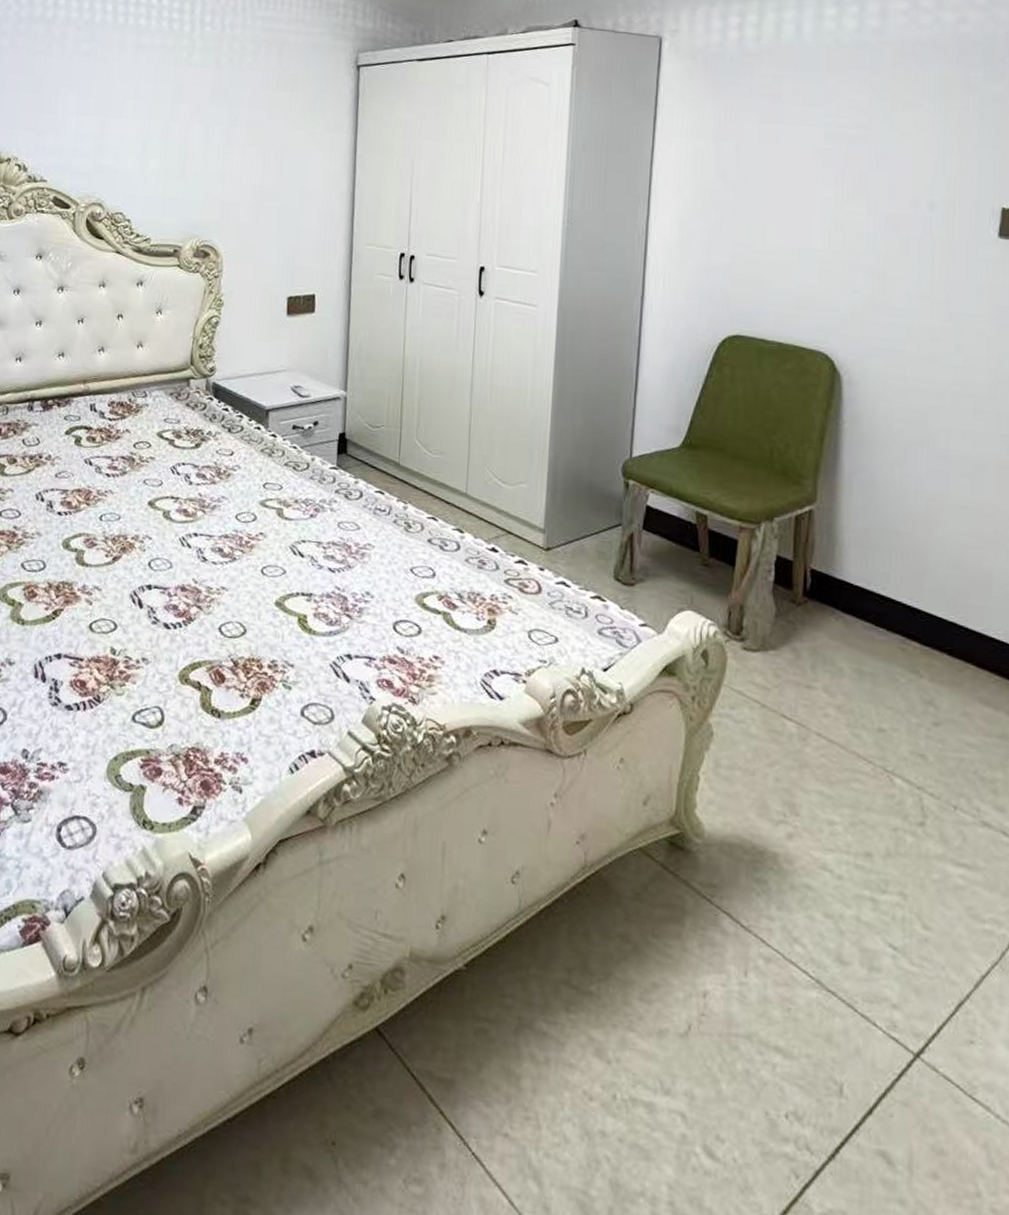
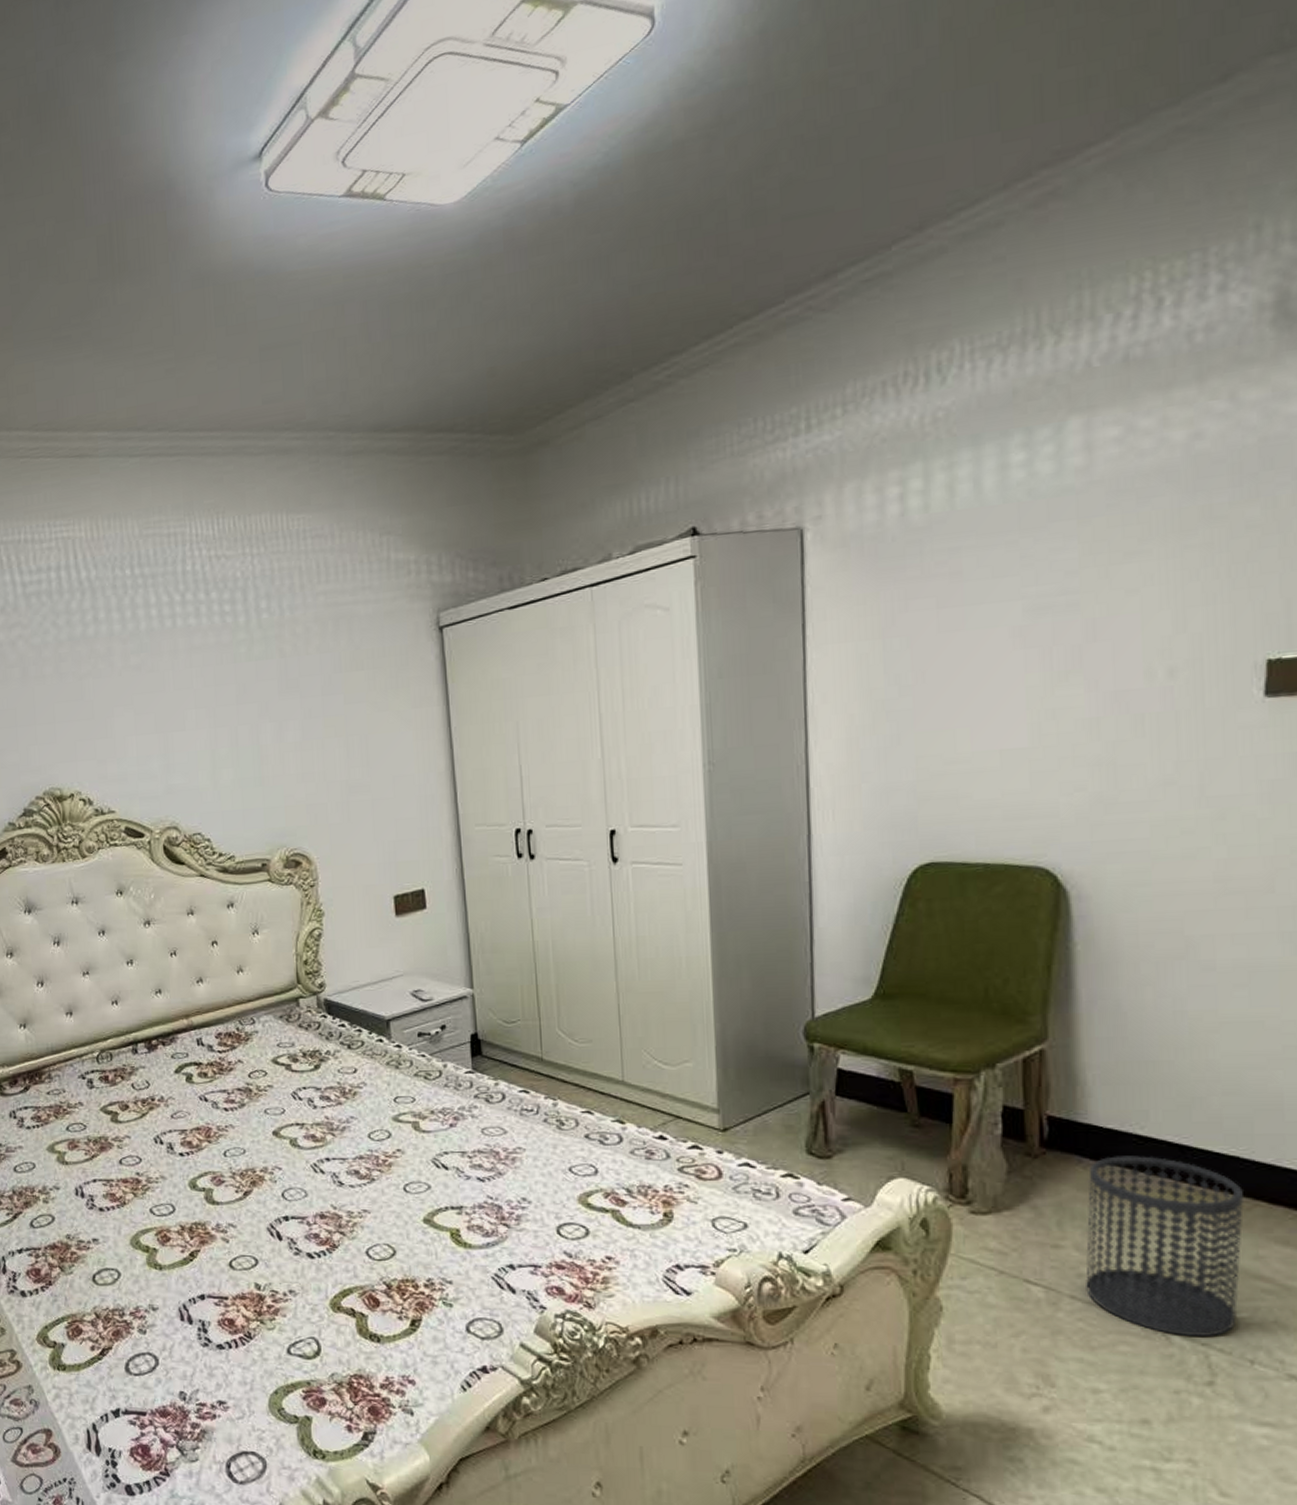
wastebasket: none [830,611,957,782] -> present [1086,1156,1244,1337]

